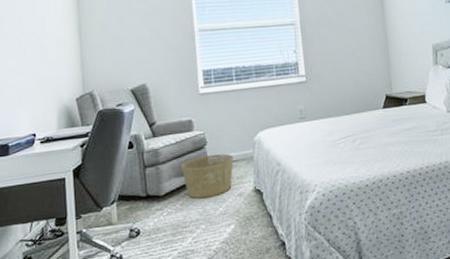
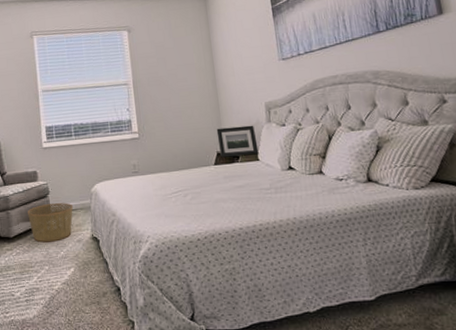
picture frame: none [385,67,426,101] -> present [216,125,259,158]

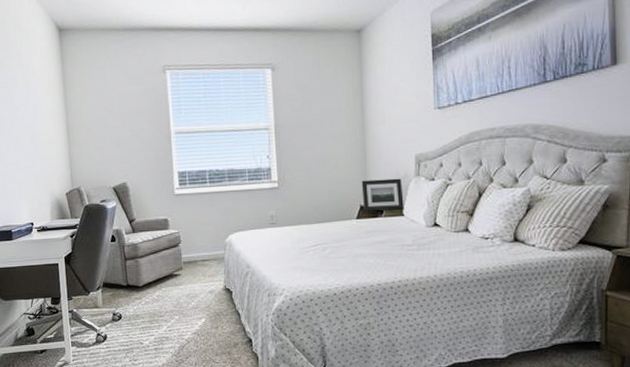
basket: present [27,203,74,243] -> none [158,252,206,292]

